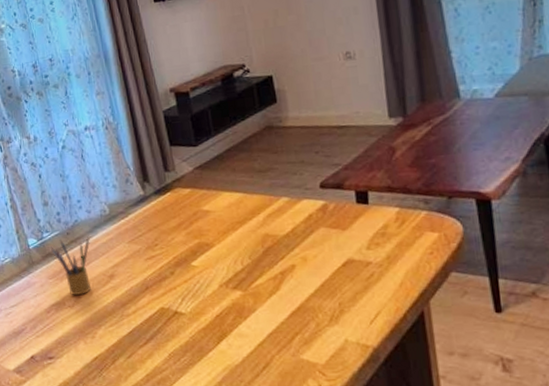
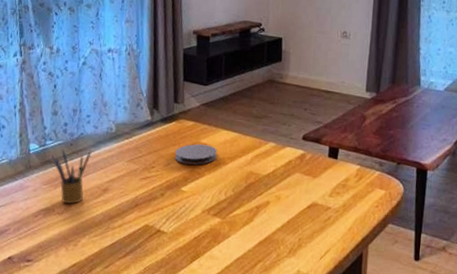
coaster: none [177,211,225,237] -> present [175,144,218,165]

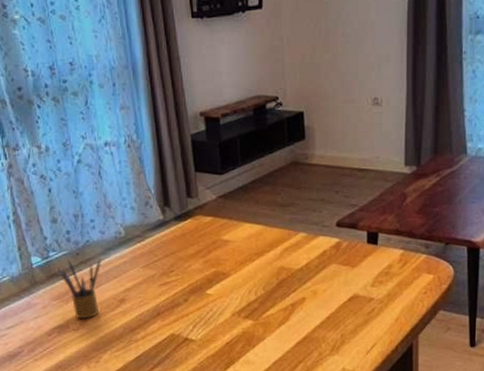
coaster: present [175,144,218,165] -> none [195,242,243,265]

